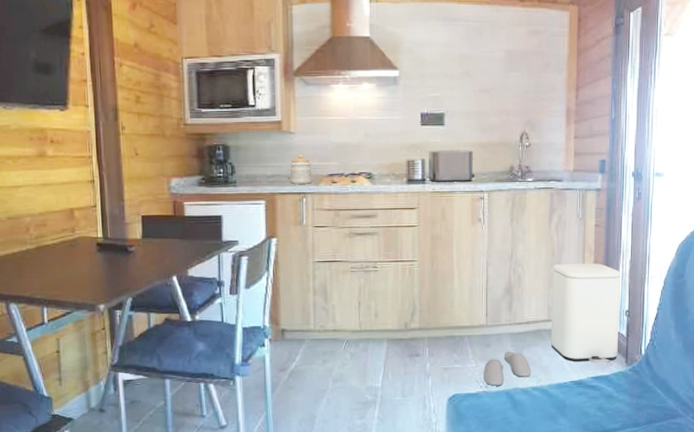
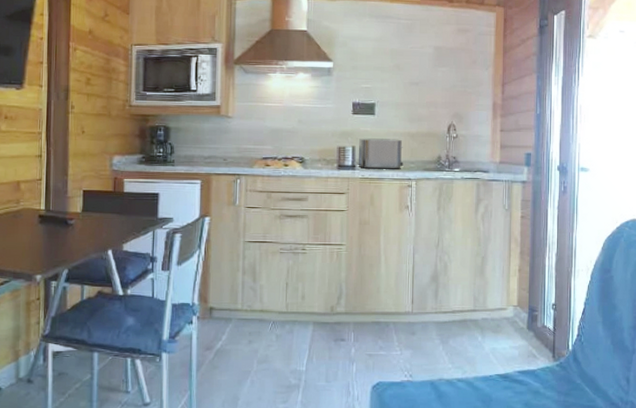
jar: present [289,154,312,184] -> none [225,137,247,166]
slippers: present [484,351,531,386] -> none [408,341,457,376]
pedal bin: present [550,263,622,364] -> none [476,253,548,358]

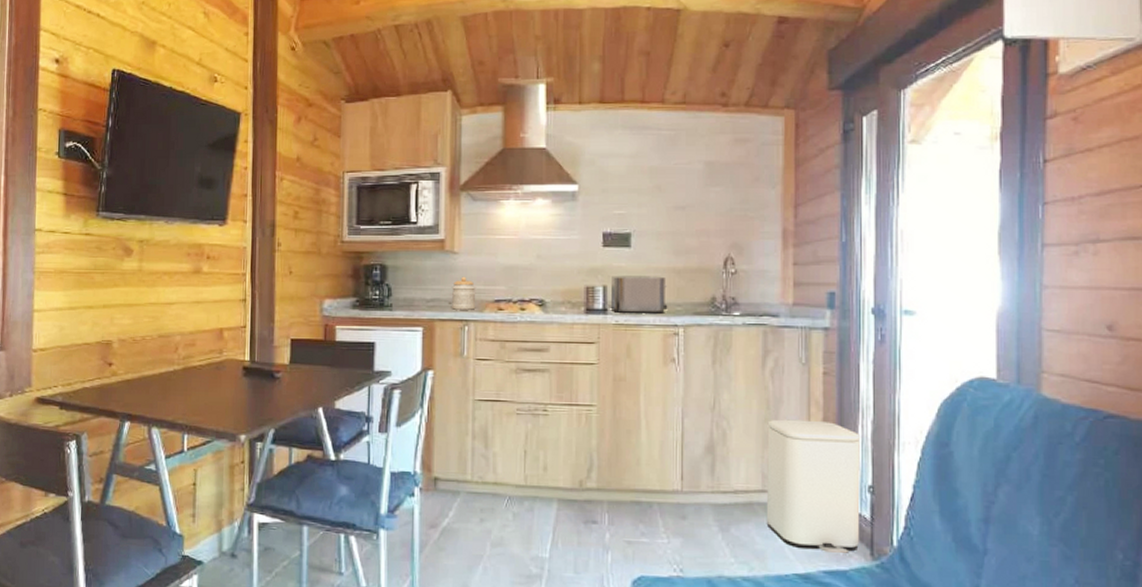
jar: none [225,137,247,166] -> present [451,276,476,310]
pedal bin: none [476,253,548,358] -> present [766,419,861,555]

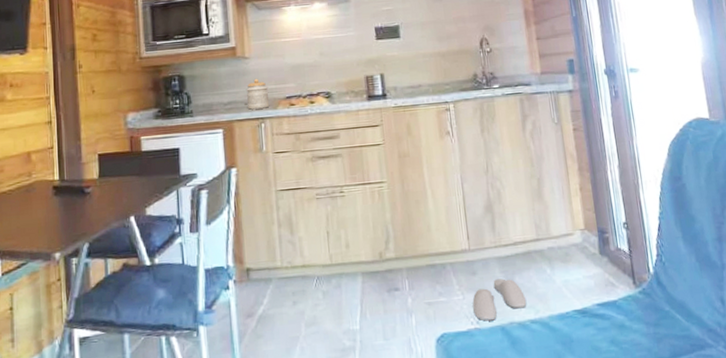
toaster: present [610,276,668,313] -> none [386,60,438,97]
slippers: none [678,527,741,571] -> present [472,278,527,321]
pedal bin: present [766,419,861,555] -> none [533,171,623,288]

